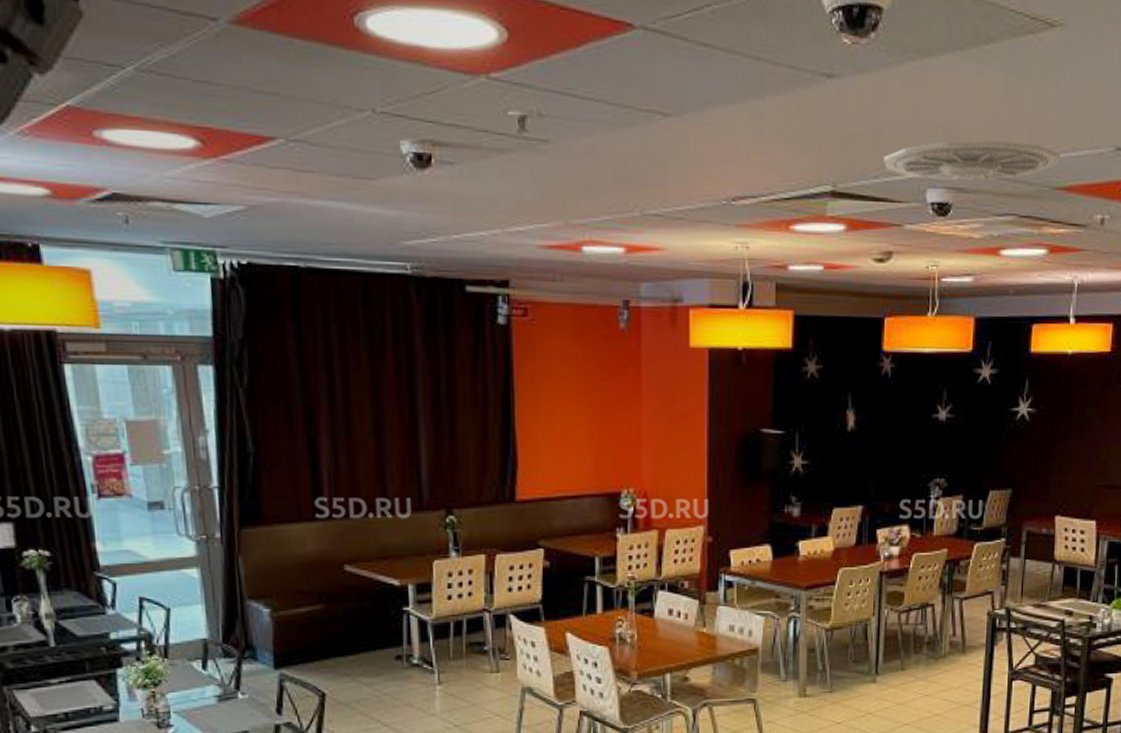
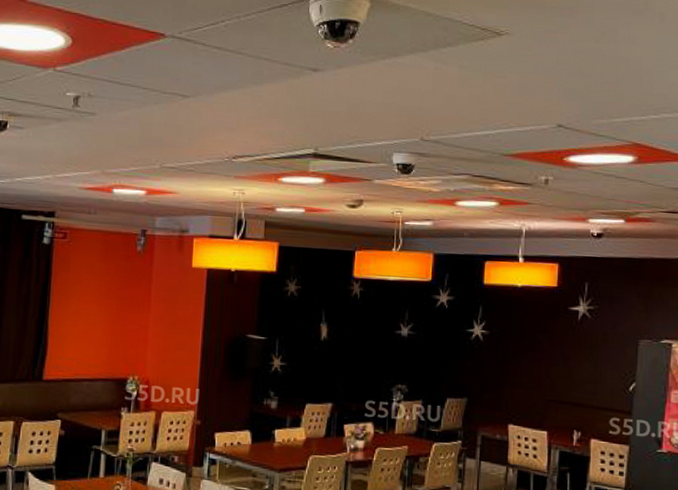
ceiling vent: present [884,140,1060,181] -> none [357,117,508,148]

